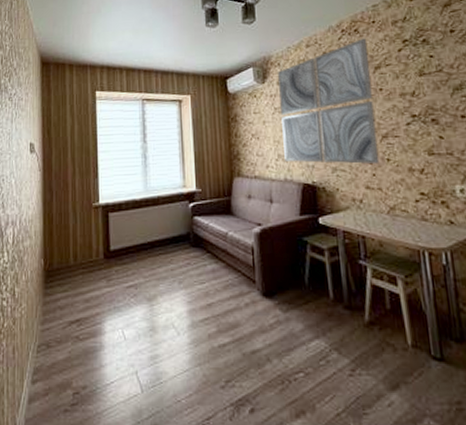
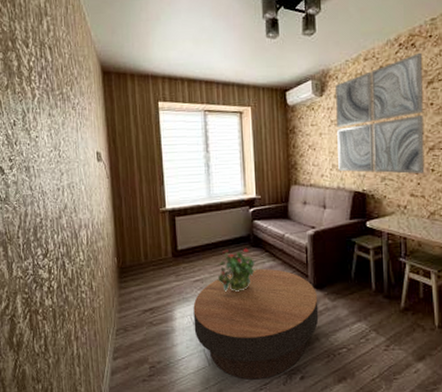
coffee table: none [125,273,270,412] -> present [193,269,319,380]
potted plant: none [153,248,198,300] -> present [217,248,257,292]

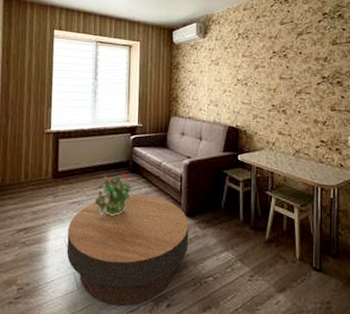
wall art: present [336,52,425,174] -> none [215,7,294,114]

